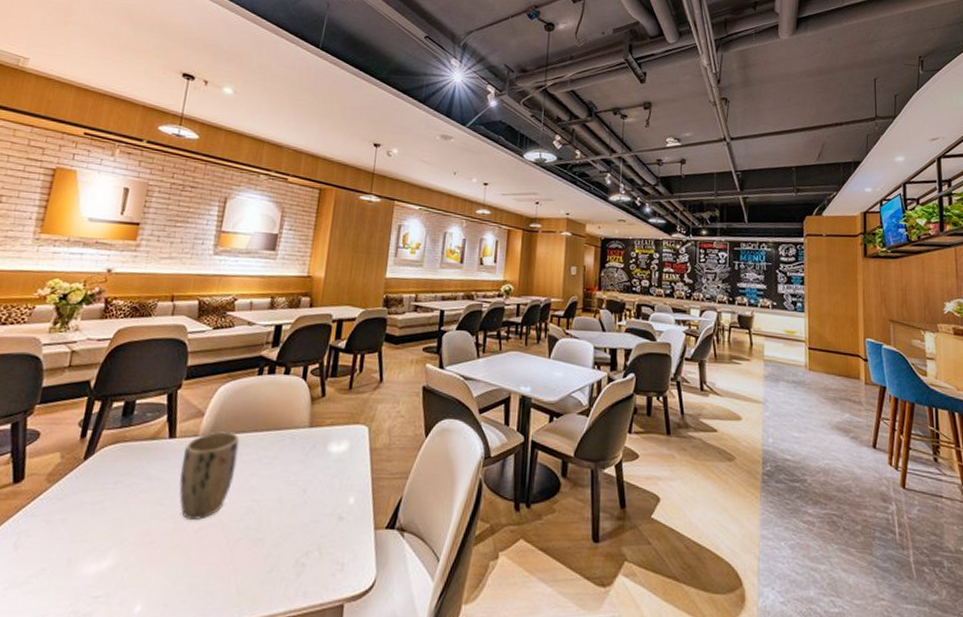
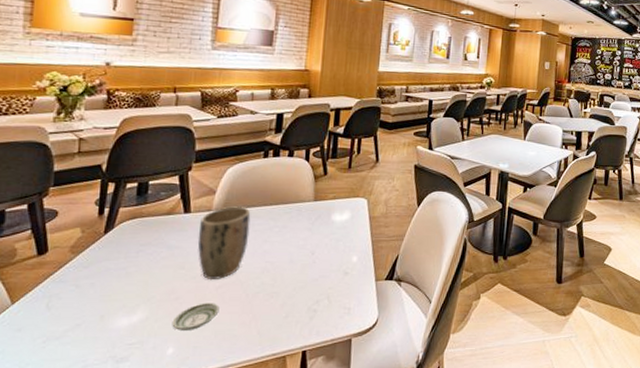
saucer: none [143,548,197,583] -> present [172,303,219,330]

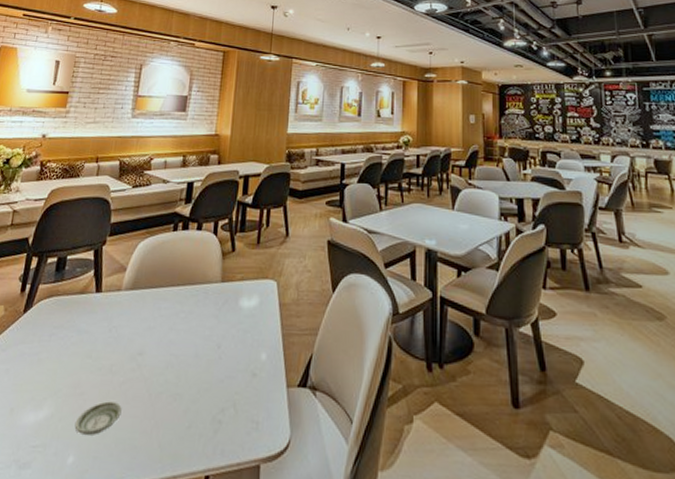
plant pot: present [197,206,251,280] -> none [105,286,158,374]

